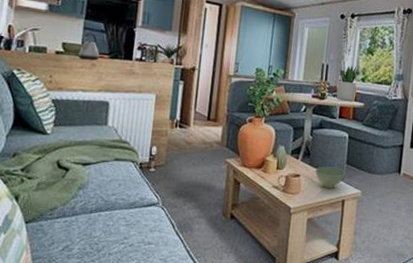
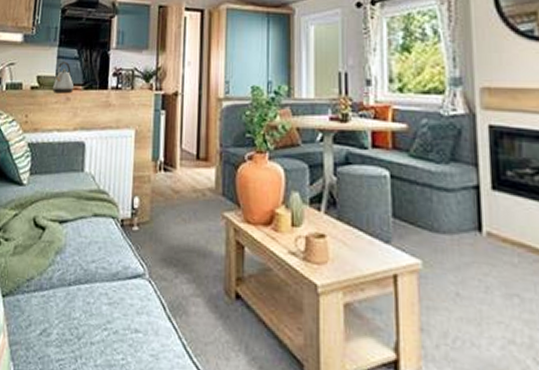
bowl: present [315,166,346,189] -> none [346,221,393,257]
planter: present [336,65,358,101] -> none [363,70,392,122]

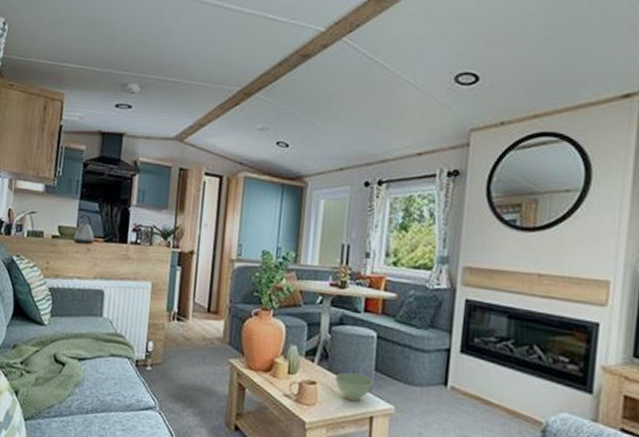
bowl: none [346,221,393,257] -> present [334,372,374,402]

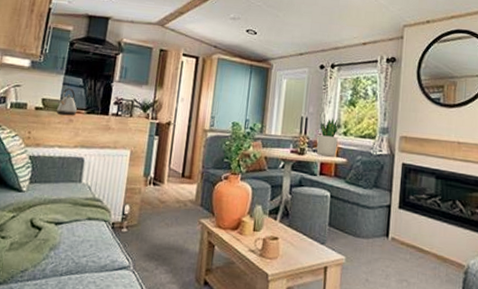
bowl: present [334,372,374,402] -> none [294,228,328,254]
planter: none [360,245,387,291] -> present [316,118,339,157]

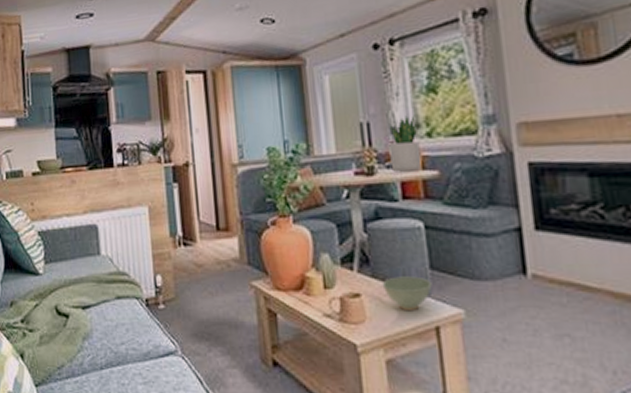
kettle: present [56,87,78,116] -> none [54,142,78,177]
bowl: none [294,228,328,254] -> present [382,276,432,312]

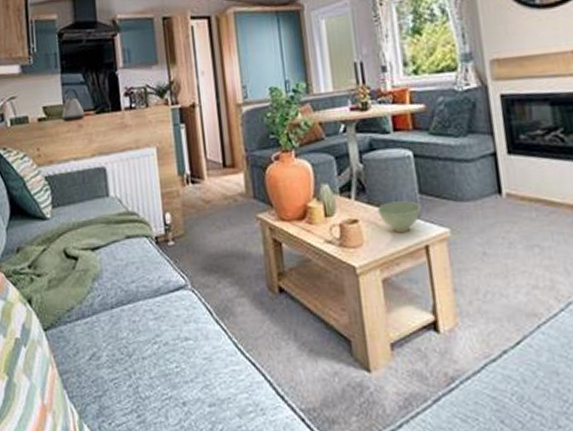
kettle: none [54,142,78,177] -> present [61,87,85,122]
planter: present [388,115,422,172] -> none [379,54,410,107]

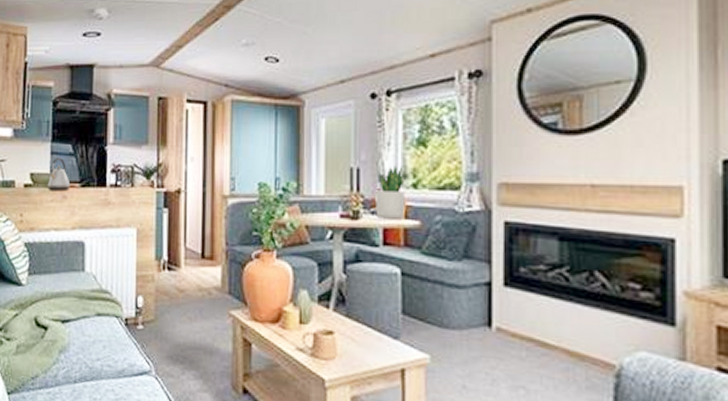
bowl: present [377,201,421,233] -> none [355,318,402,353]
planter: none [379,54,410,107] -> present [375,165,405,219]

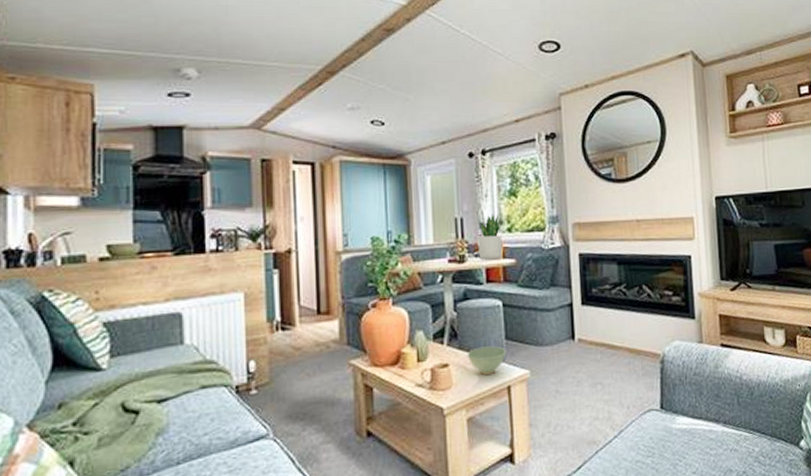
kettle: present [47,157,71,192] -> none [130,225,161,263]
bowl: none [355,318,402,353] -> present [467,346,506,376]

